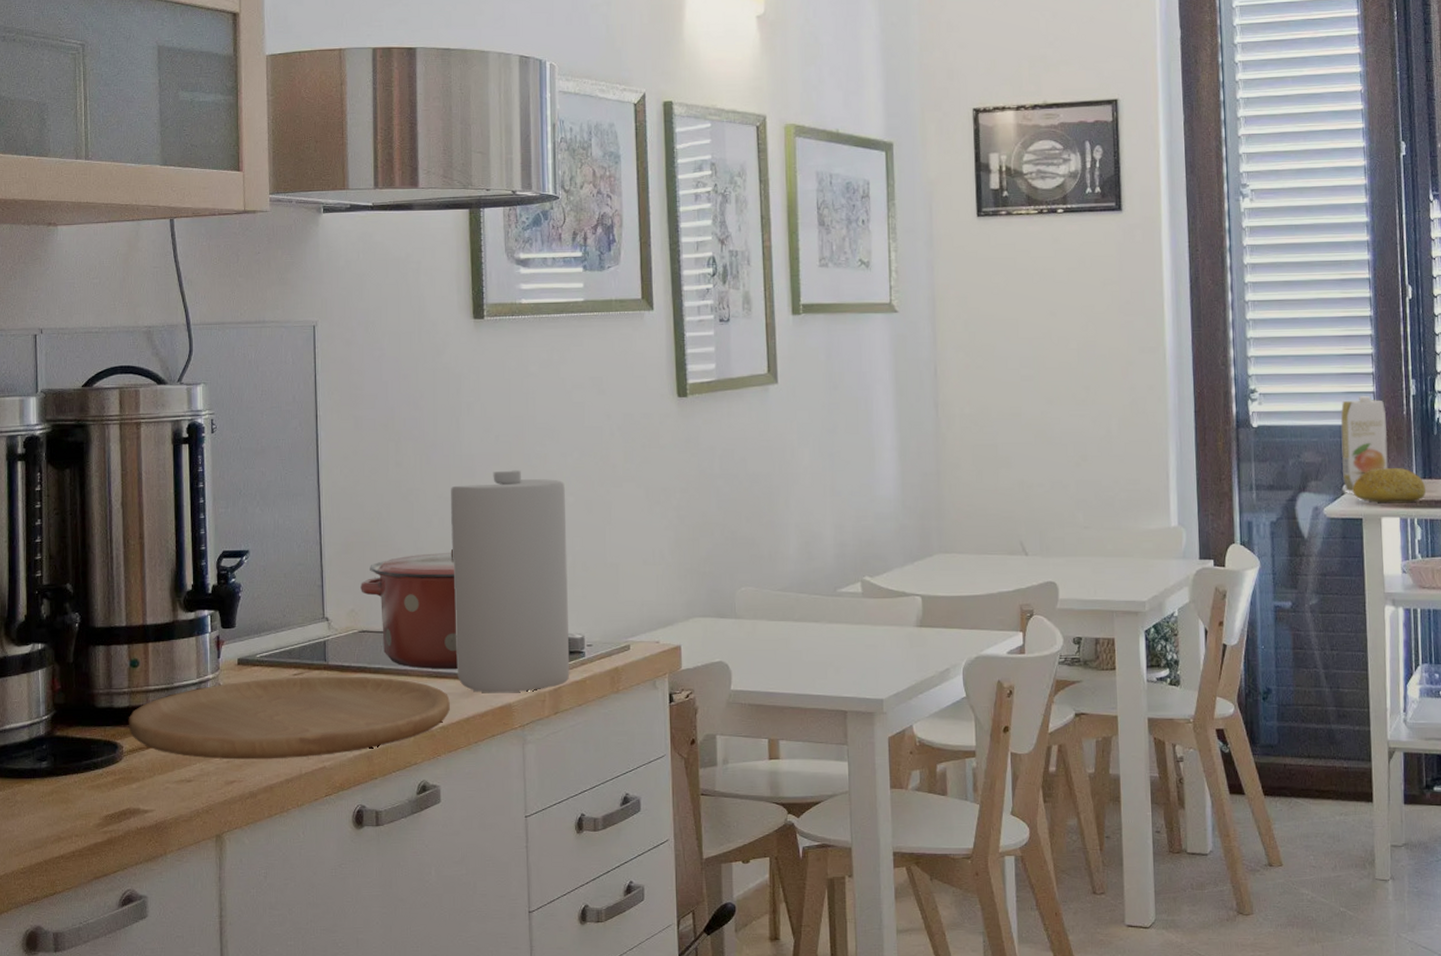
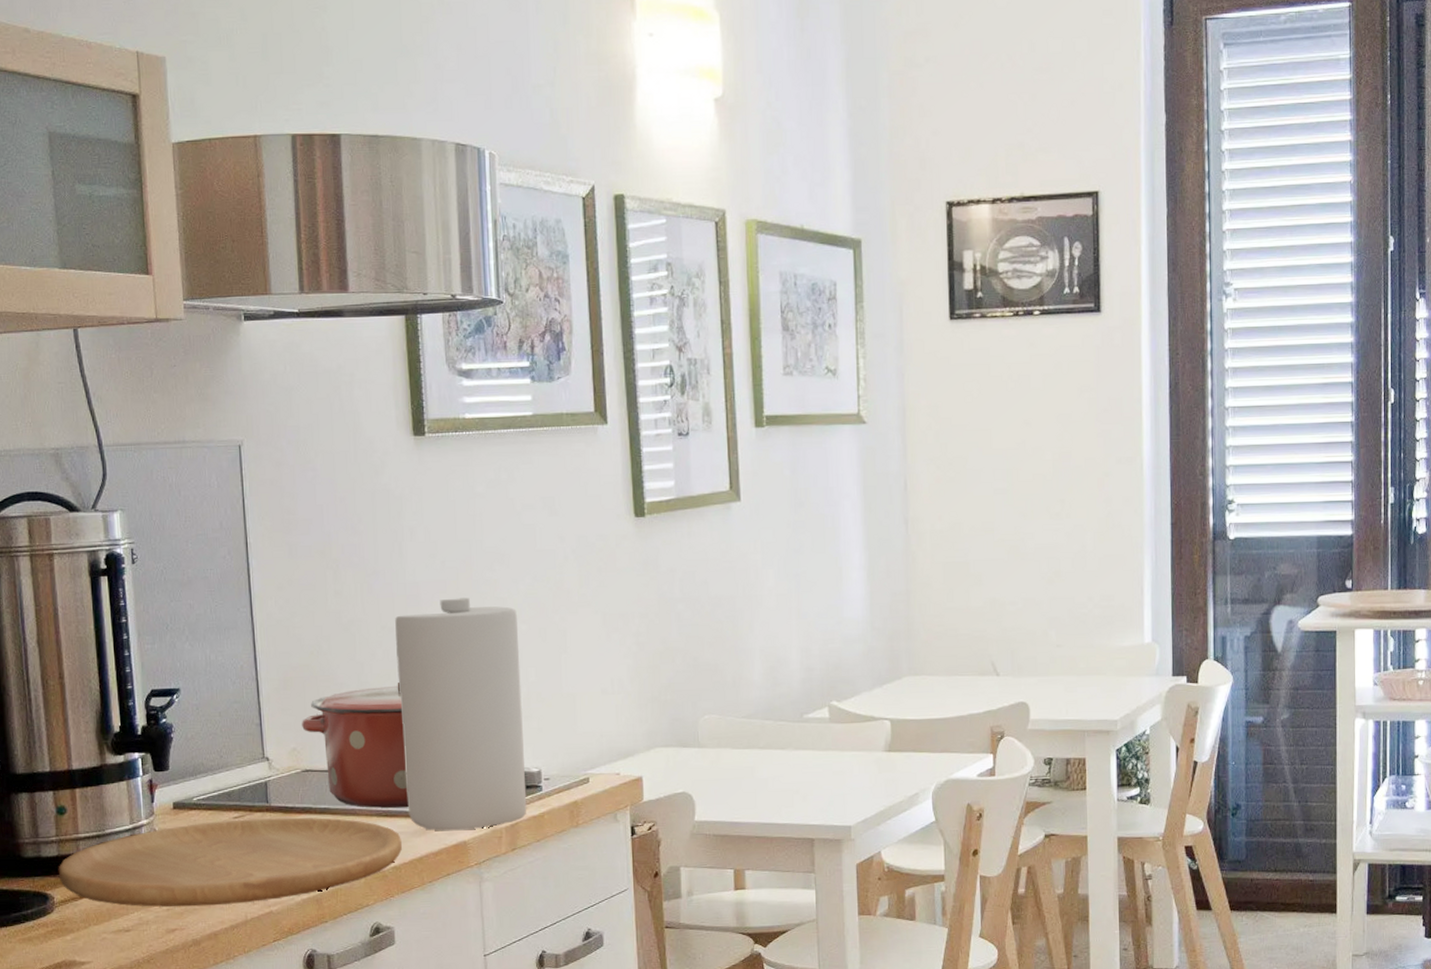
juice carton: present [1340,395,1388,492] -> none [1317,504,1365,604]
bread roll: present [1352,467,1426,503] -> none [1327,578,1401,615]

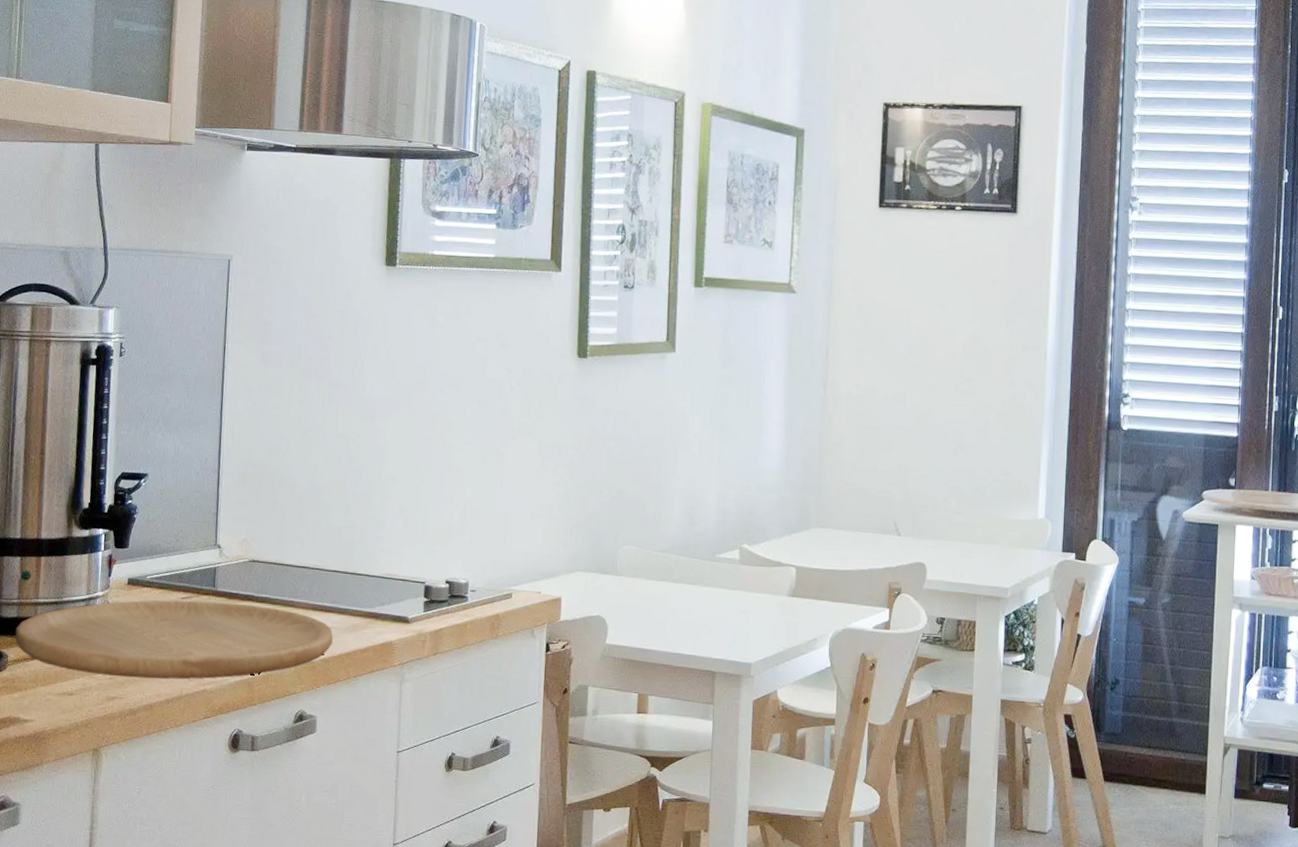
casserole: present [301,683,409,808] -> none [253,488,349,605]
paper towel holder: present [395,597,527,831] -> none [342,415,462,631]

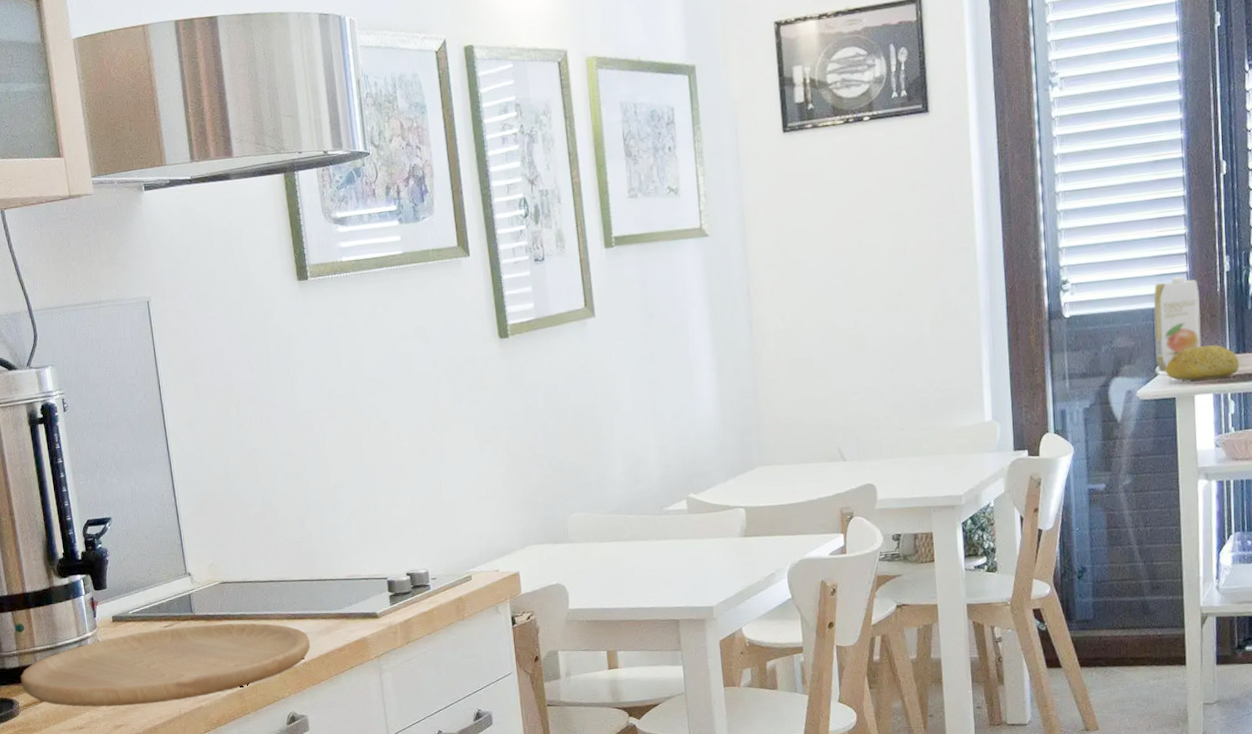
juice carton: none [1203,407,1249,499] -> present [1153,276,1202,373]
bread roll: none [1211,478,1280,513] -> present [1165,345,1240,381]

